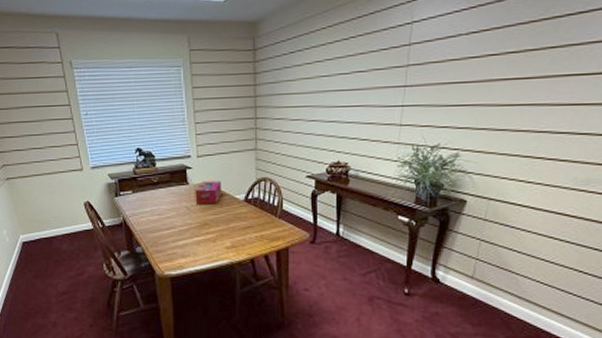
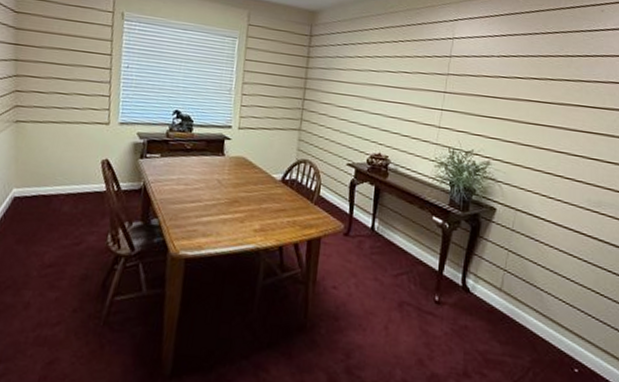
tissue box: present [195,181,222,205] -> none [228,154,260,181]

